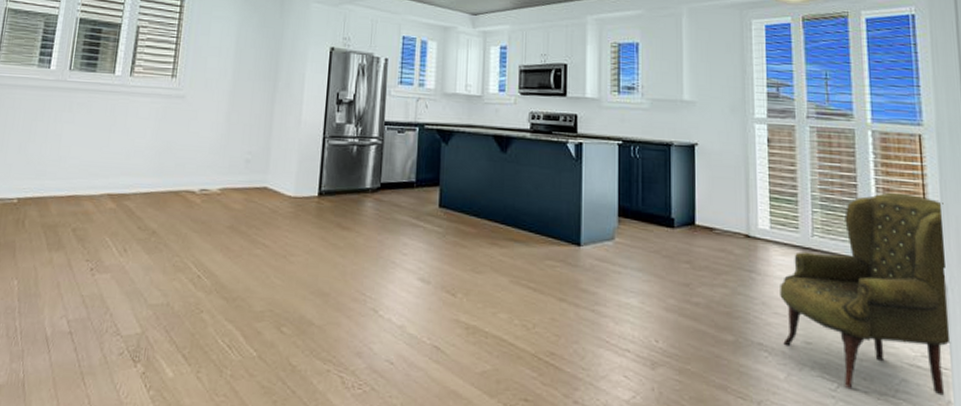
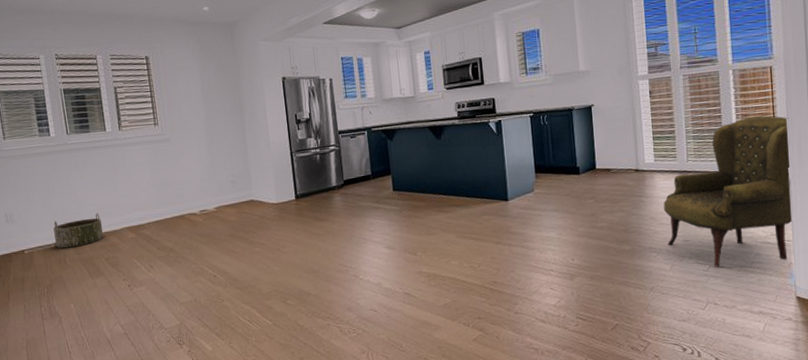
basket: none [18,169,81,208] -> present [53,213,104,248]

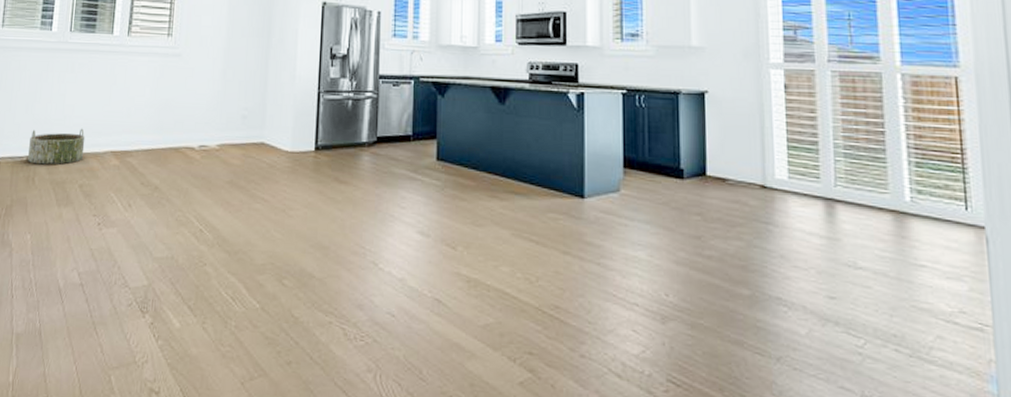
armchair: present [663,115,793,267] -> none [799,139,993,354]

